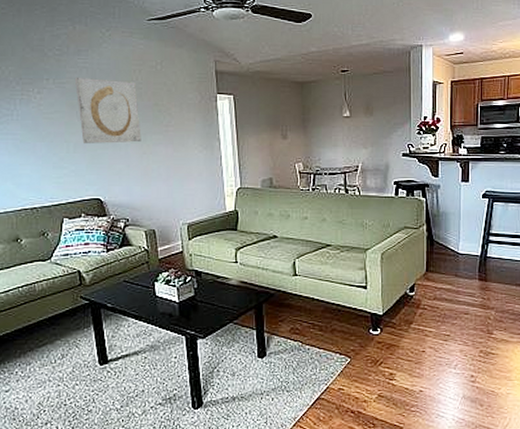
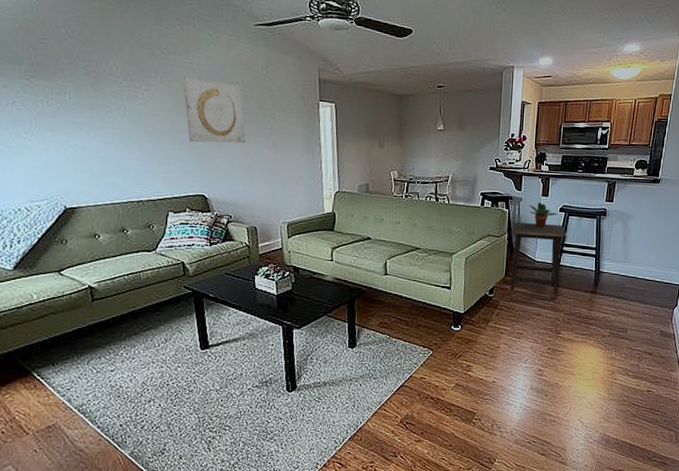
side table: none [429,211,492,295] -> present [509,221,567,299]
potted plant: none [448,188,481,216] -> present [529,202,558,228]

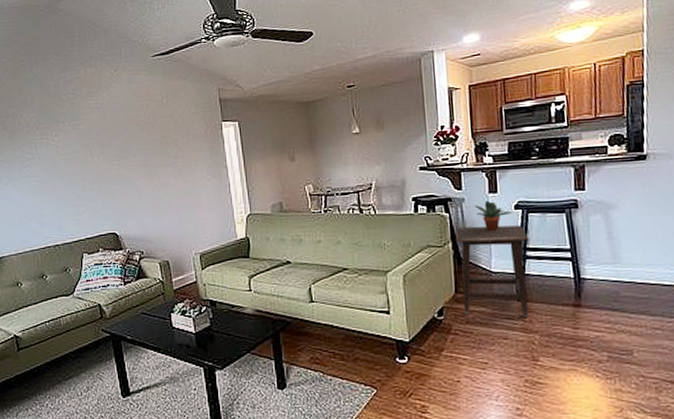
wall art: present [182,76,246,143] -> none [89,117,152,180]

